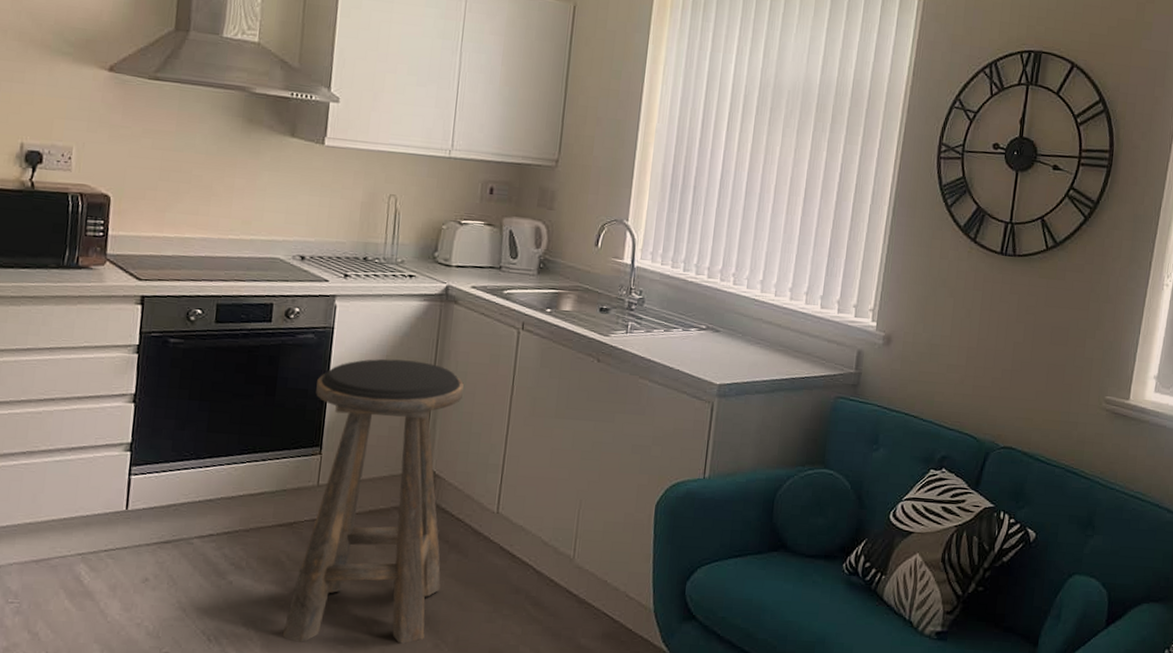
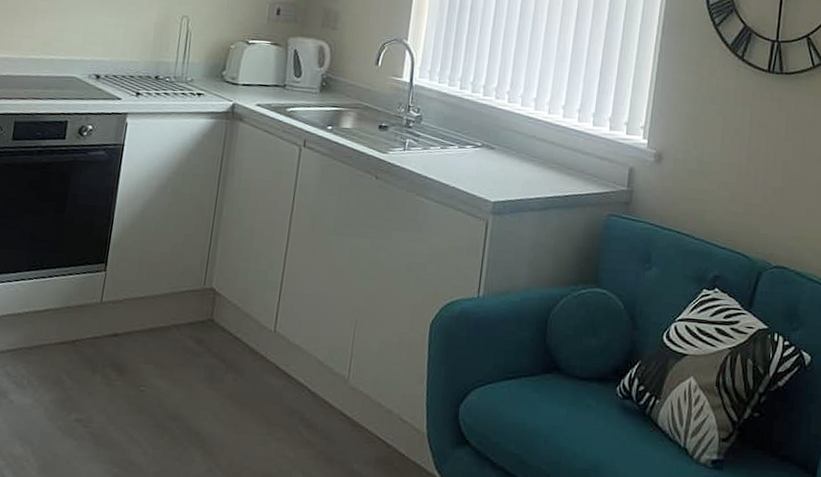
stool: present [283,359,464,644] -> none [59,175,246,468]

